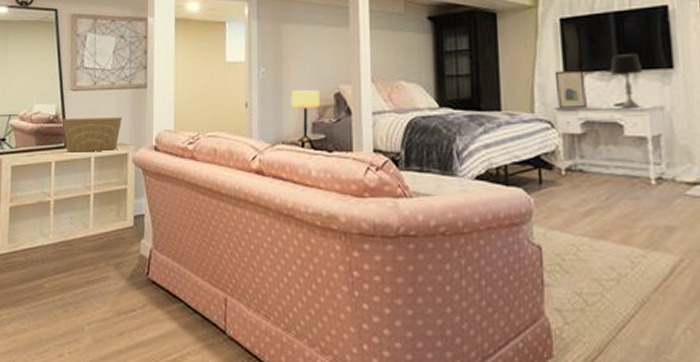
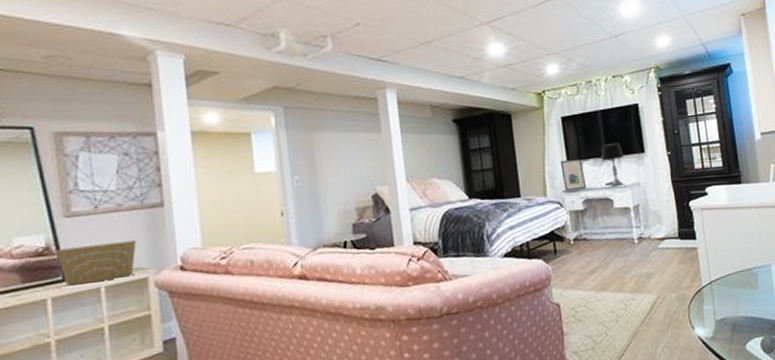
table lamp: present [290,89,320,143] -> none [328,193,359,245]

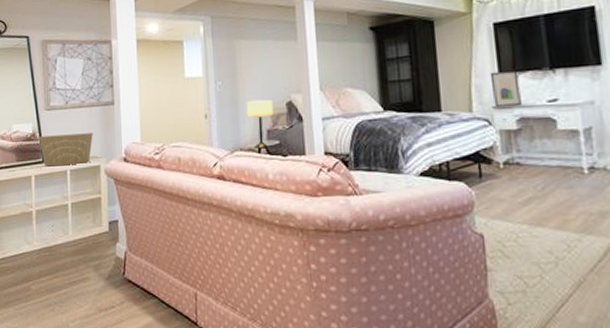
table lamp: none [328,193,359,245] -> present [246,99,273,149]
table lamp: present [601,142,624,186] -> none [542,51,574,104]

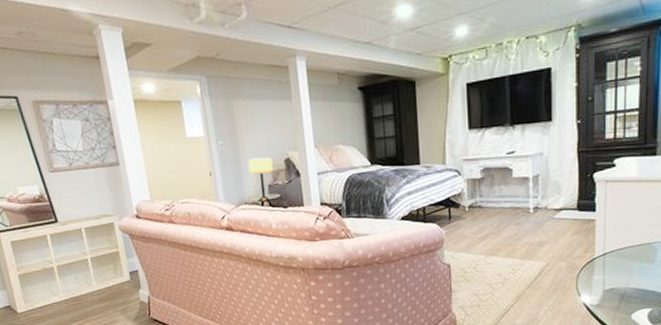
basket: present [38,133,93,167] -> none [47,192,103,226]
picture frame: present [490,70,522,108] -> none [461,126,486,160]

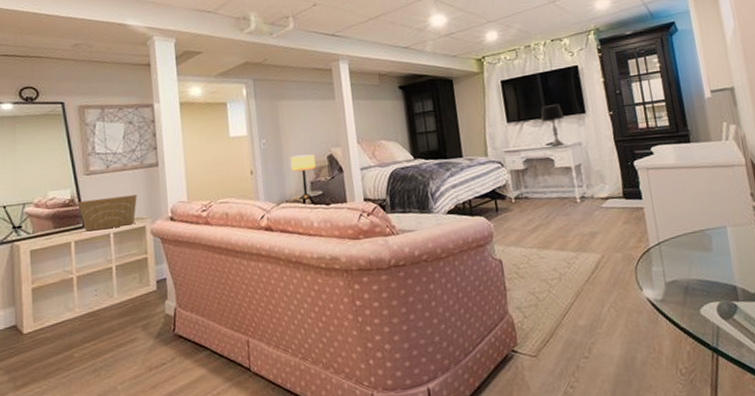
basket: none [47,192,103,226] -> present [77,195,137,232]
table lamp: none [504,109,529,156] -> present [541,103,565,146]

